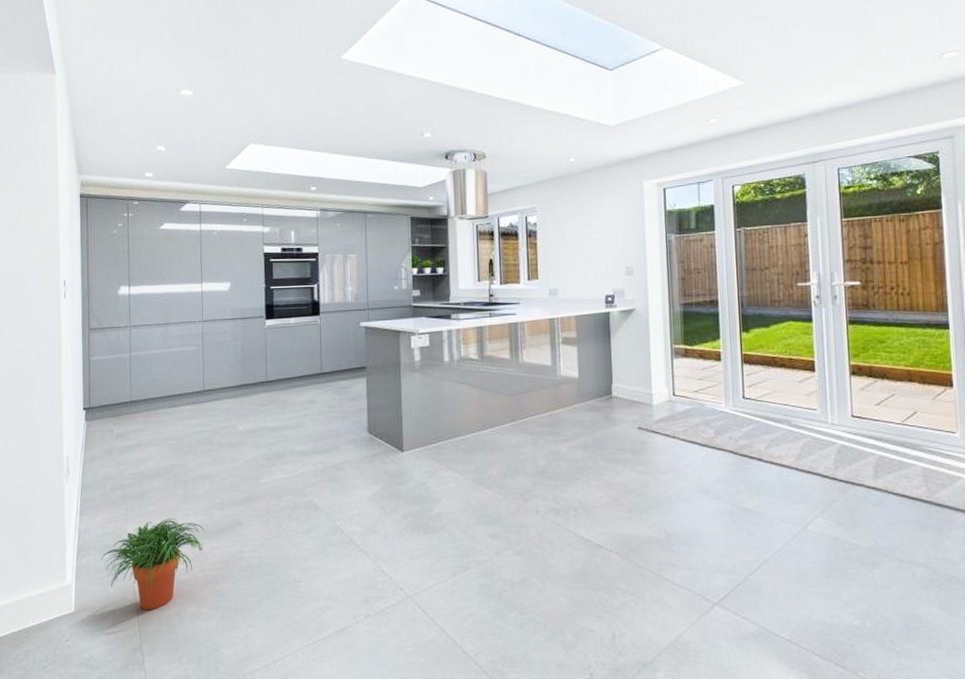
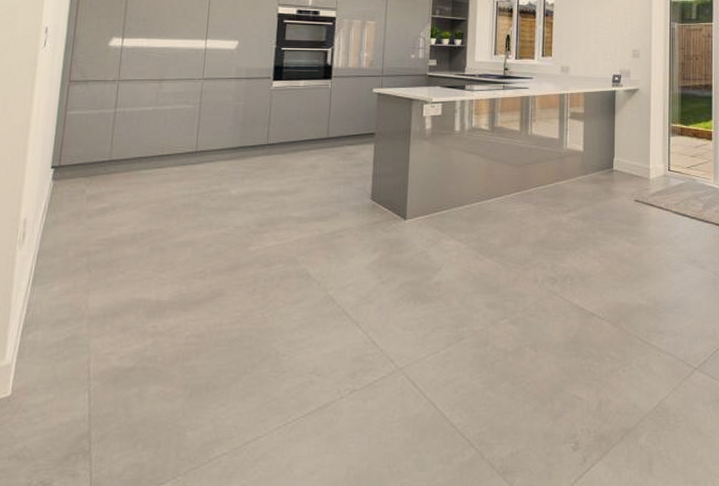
potted plant: present [100,518,205,610] -> none [51,288,181,392]

